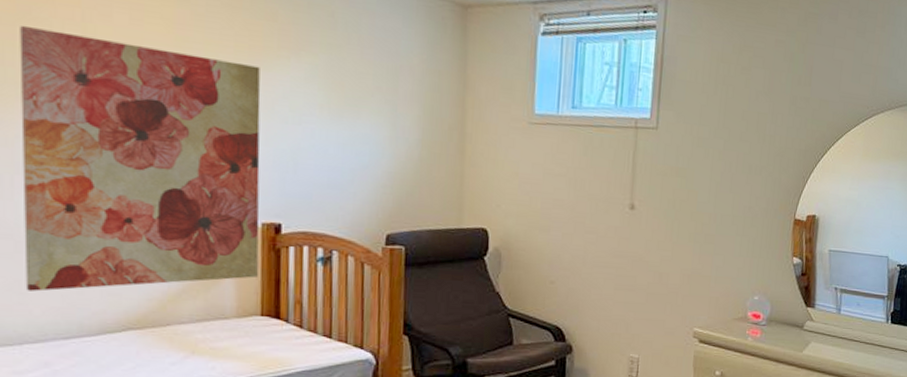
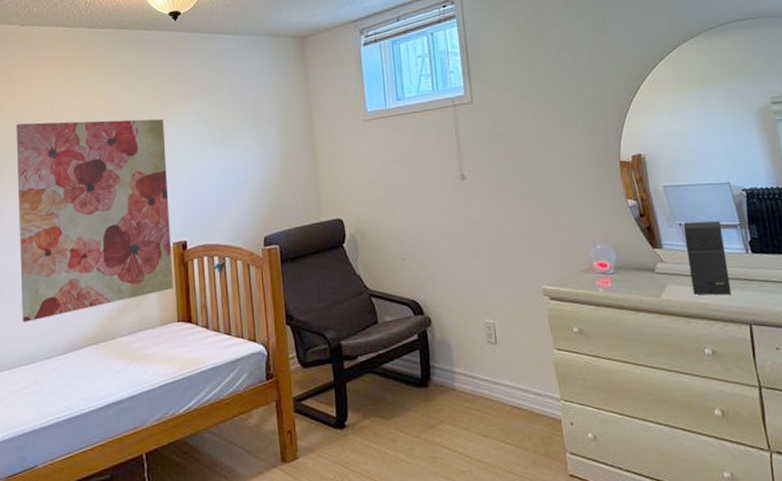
speaker: none [832,287,871,358] -> present [683,221,732,296]

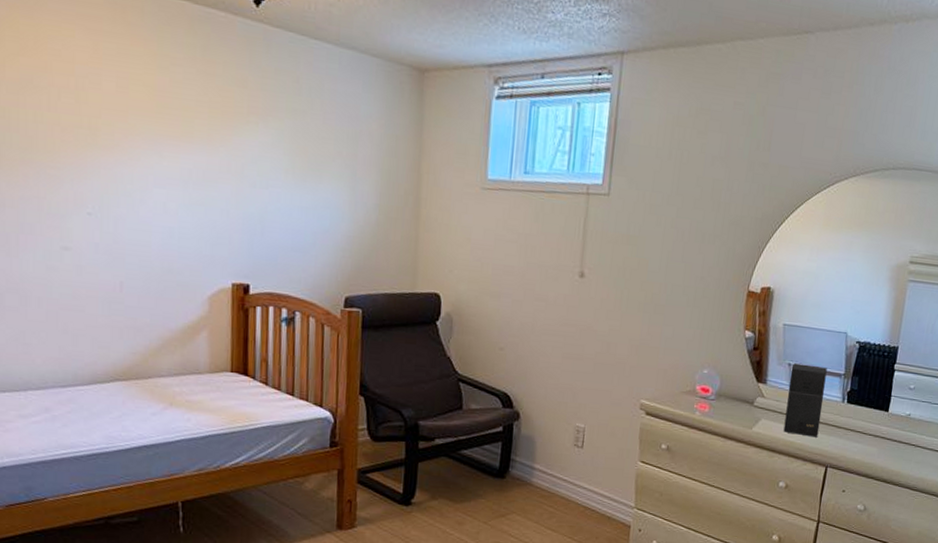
wall art: present [16,119,174,322] -> none [23,93,232,343]

